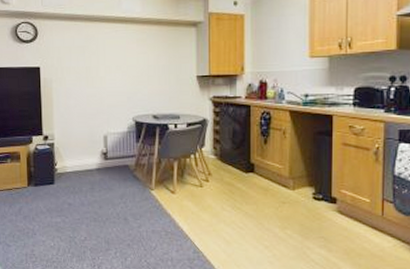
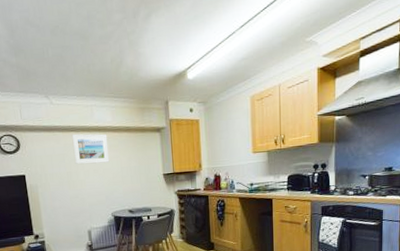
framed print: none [95,24,135,59] -> present [71,134,110,165]

